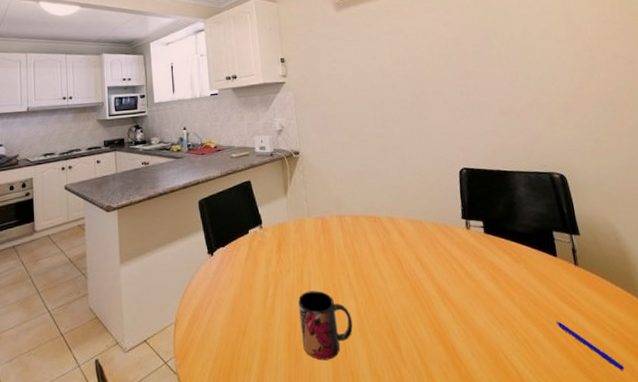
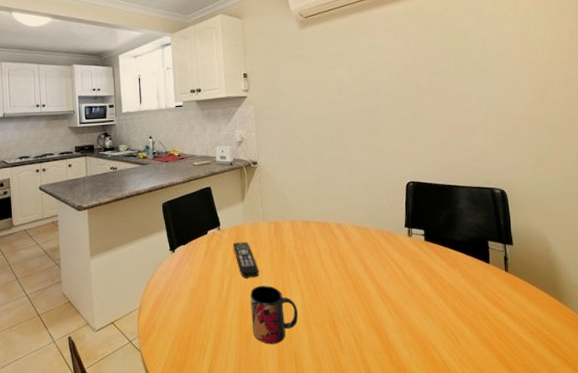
remote control: none [277,241,307,283] -> present [233,242,259,279]
pen: present [555,321,624,370] -> none [482,319,539,362]

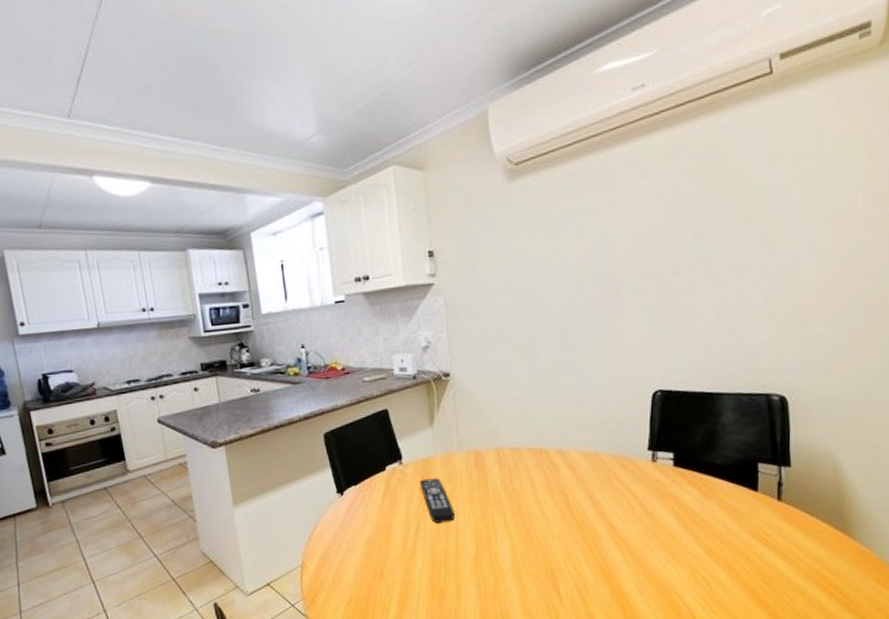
mug: present [250,285,298,344] -> none [444,531,506,602]

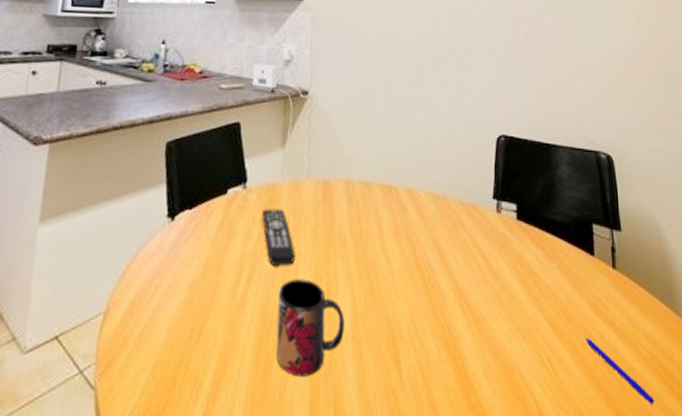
mug: none [444,531,506,602] -> present [276,279,345,377]
pen: none [743,559,812,608] -> present [585,337,654,404]

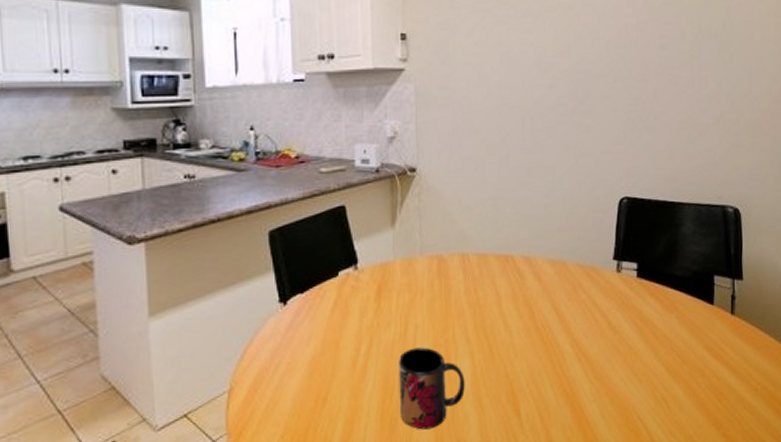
remote control: present [262,209,295,267] -> none [377,286,412,339]
pen: present [585,337,654,404] -> none [699,376,760,426]

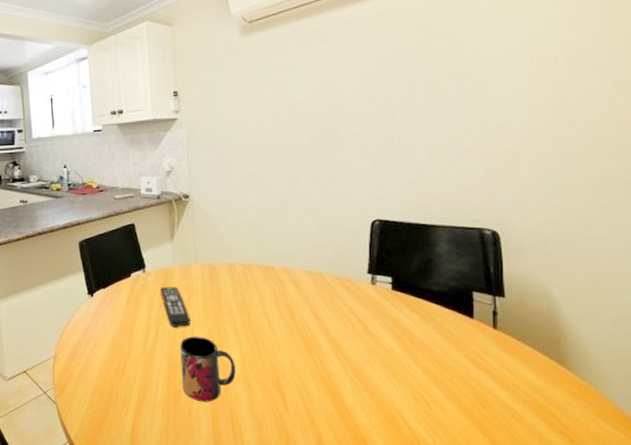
remote control: none [377,286,412,339] -> present [161,287,190,328]

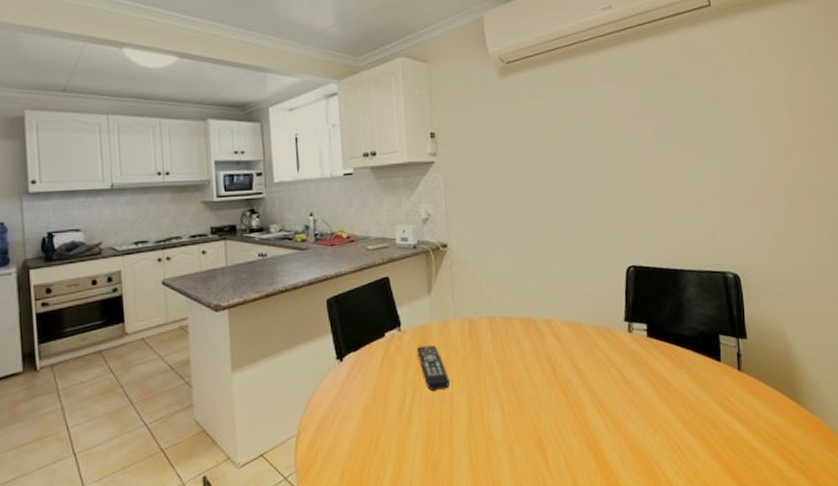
mug: present [180,336,236,402] -> none [439,398,497,472]

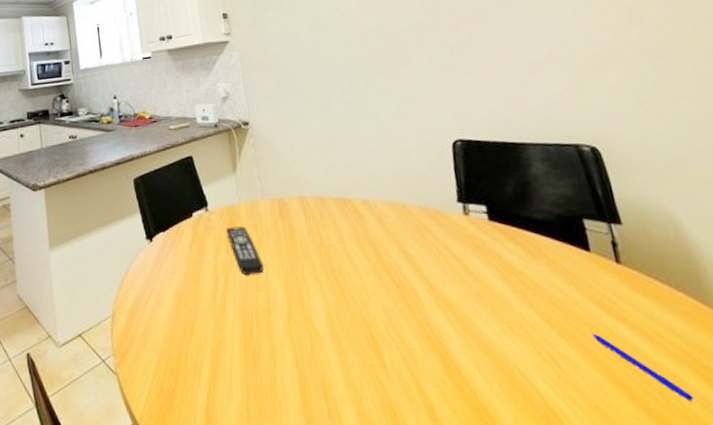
pen: none [712,427,774,475] -> present [591,333,693,401]

